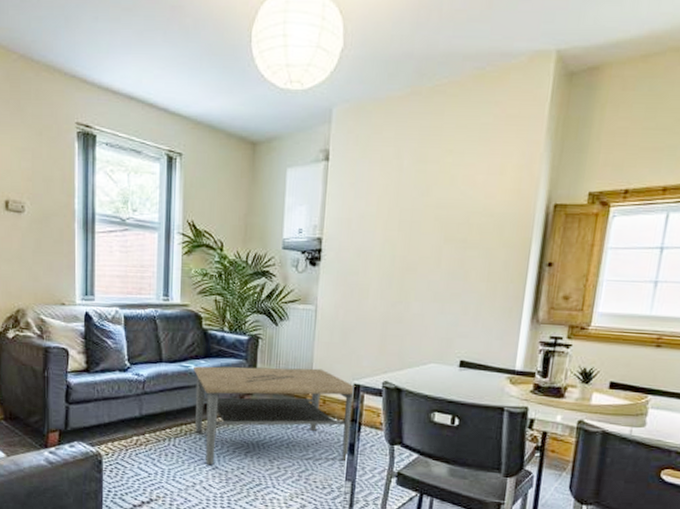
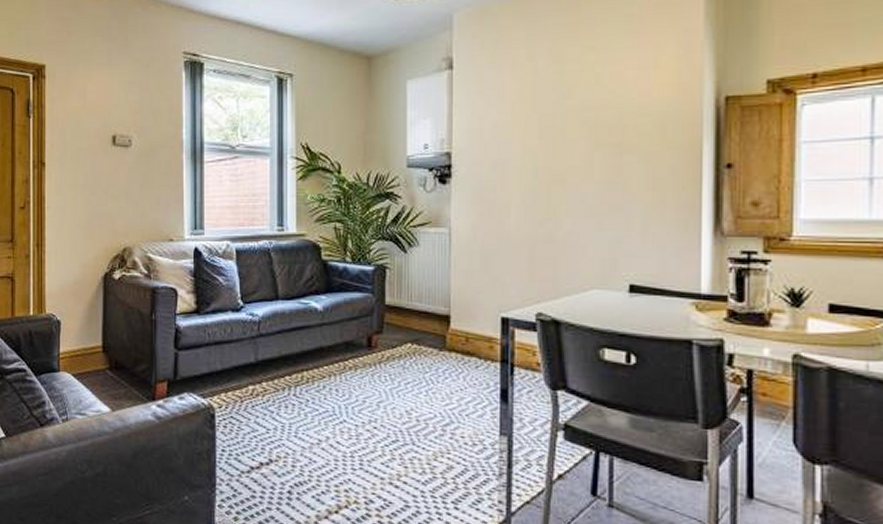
coffee table: present [194,366,356,465] -> none [314,300,504,417]

